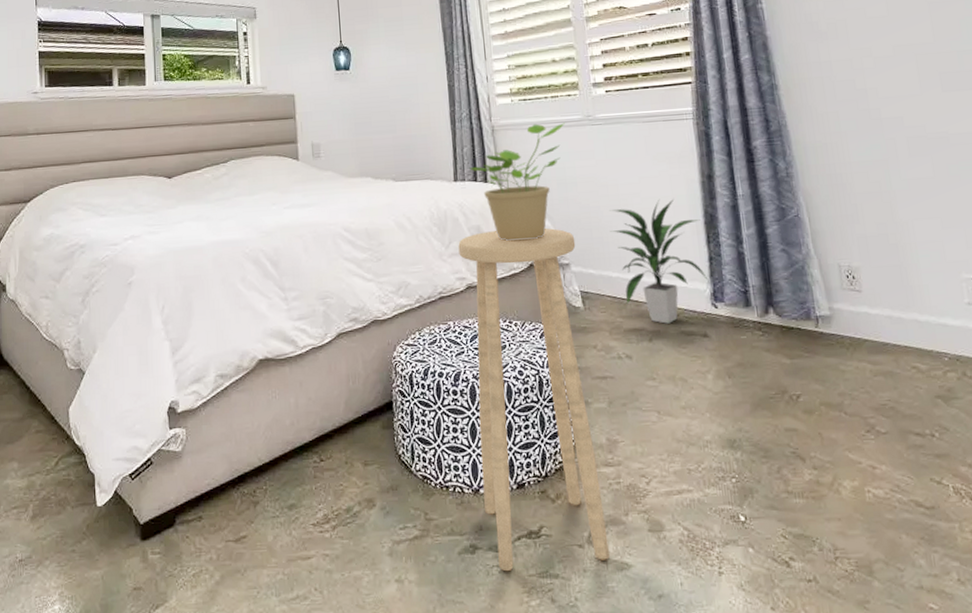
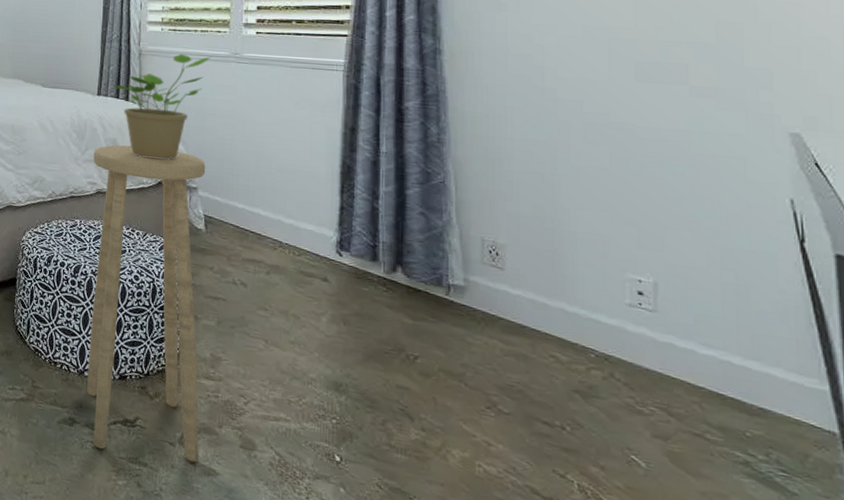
indoor plant: present [609,199,709,324] -> none [242,142,337,262]

